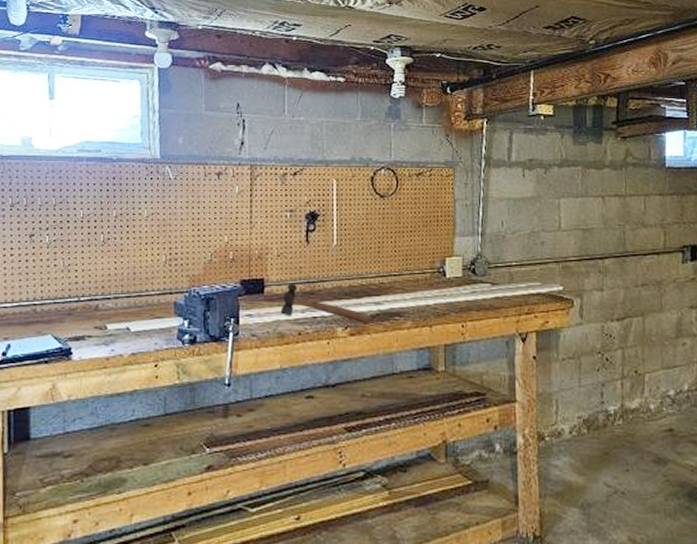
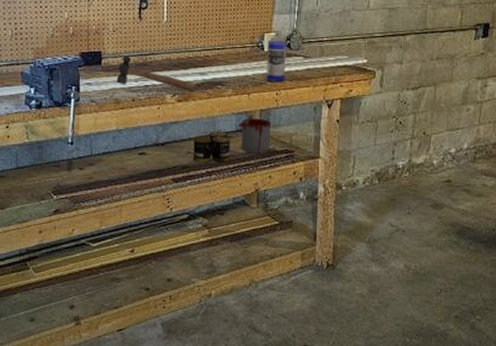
paint can: none [369,366,412,409] -> present [193,128,230,163]
paint can: none [420,350,458,397] -> present [239,114,272,153]
spray can: none [449,256,472,313] -> present [266,32,287,83]

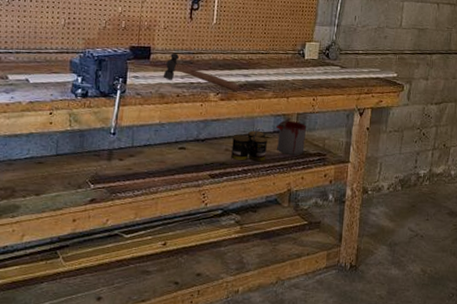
spray can: present [266,32,287,83] -> none [304,42,326,89]

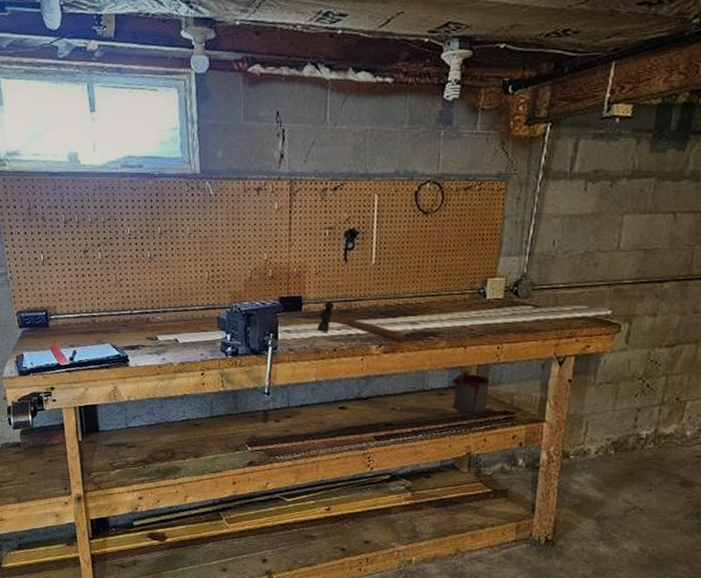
paint can: present [231,128,267,162] -> none [398,384,441,422]

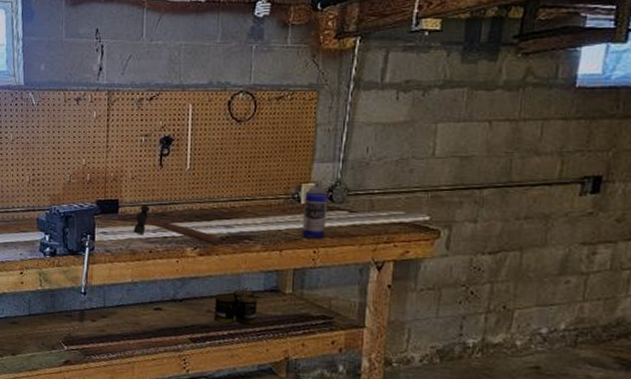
paint can: none [398,384,441,422] -> present [214,286,257,326]
paint can: present [452,370,490,414] -> none [268,273,307,318]
spray can: none [486,277,514,335] -> present [302,183,329,239]

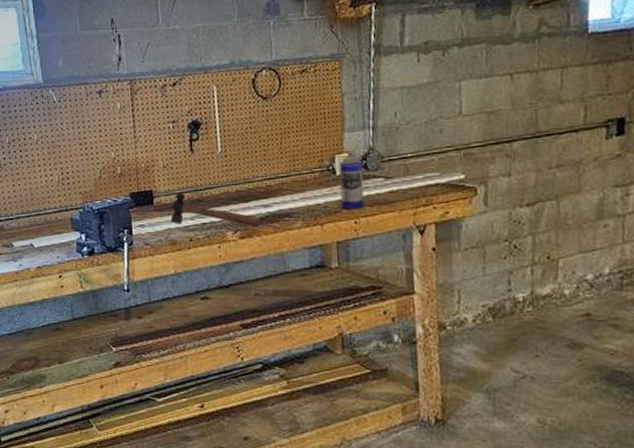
paint can: present [214,286,257,326] -> none [261,265,306,306]

